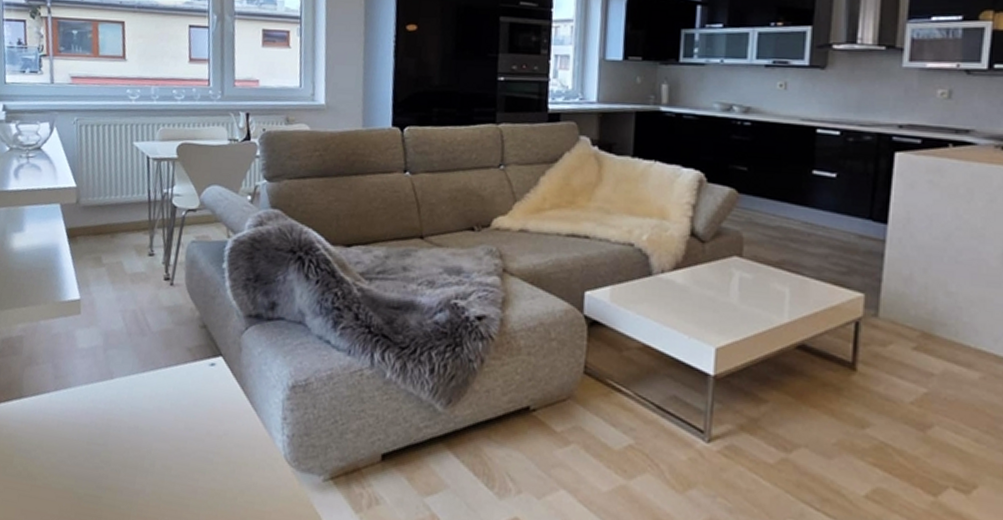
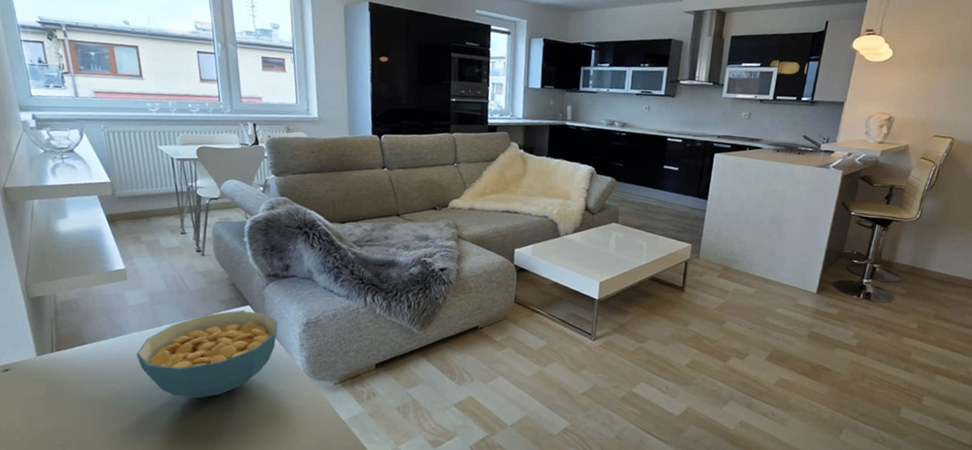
cereal bowl: none [80,362,256,485] -> present [136,310,278,399]

